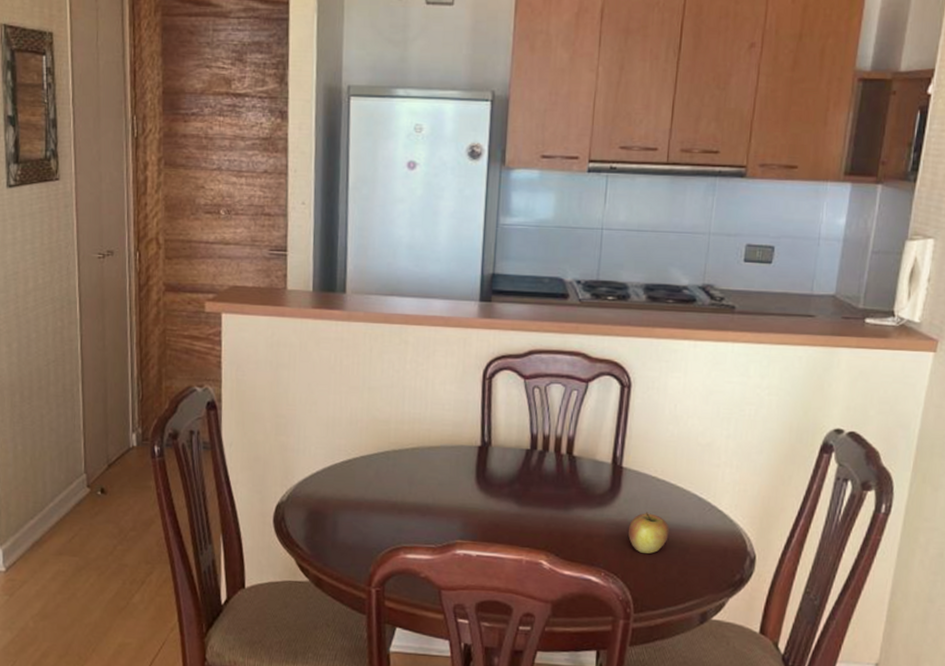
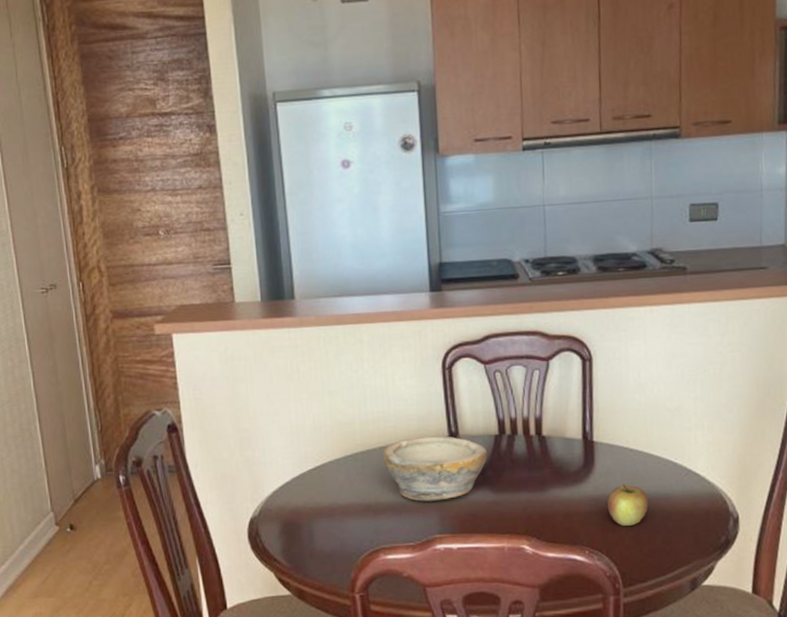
bowl: none [414,443,518,507] -> present [383,436,488,502]

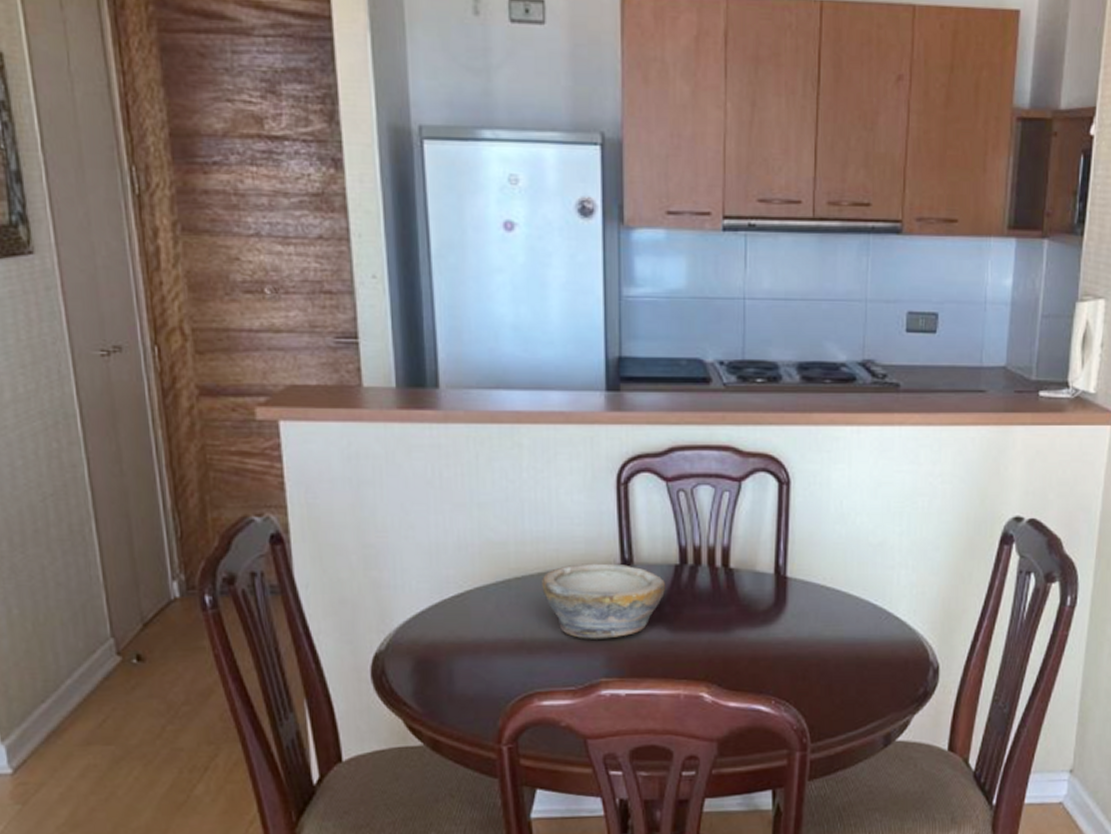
apple: present [607,484,649,526] -> none [798,626,844,674]

